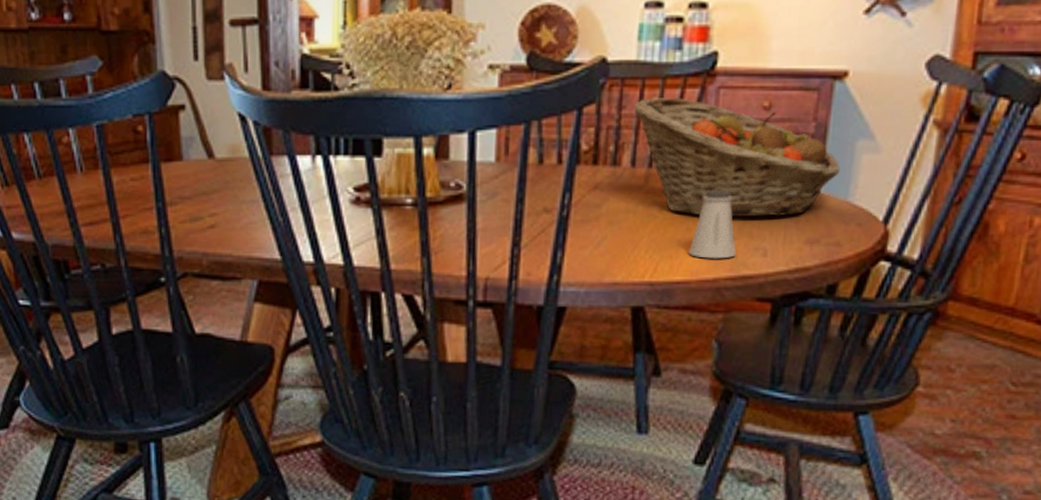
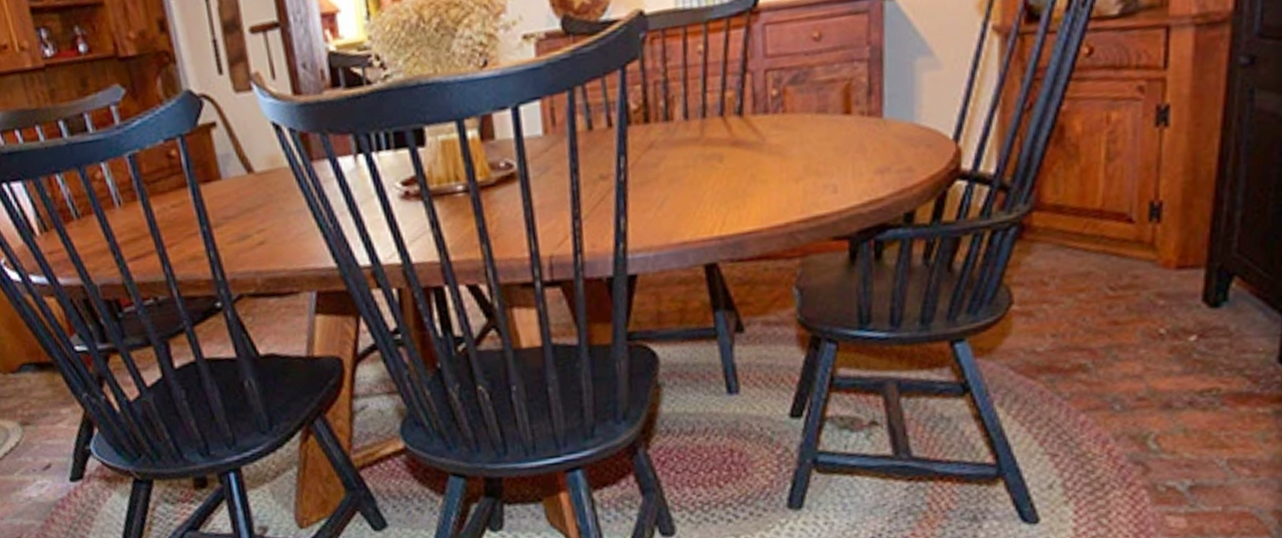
fruit basket: present [633,98,840,217] -> none [678,41,901,161]
saltshaker: present [689,190,737,259] -> none [756,130,806,204]

